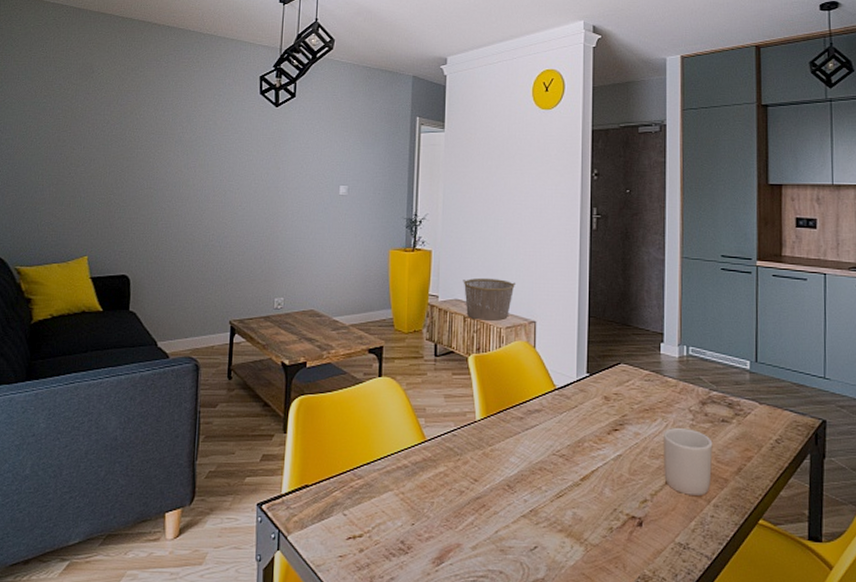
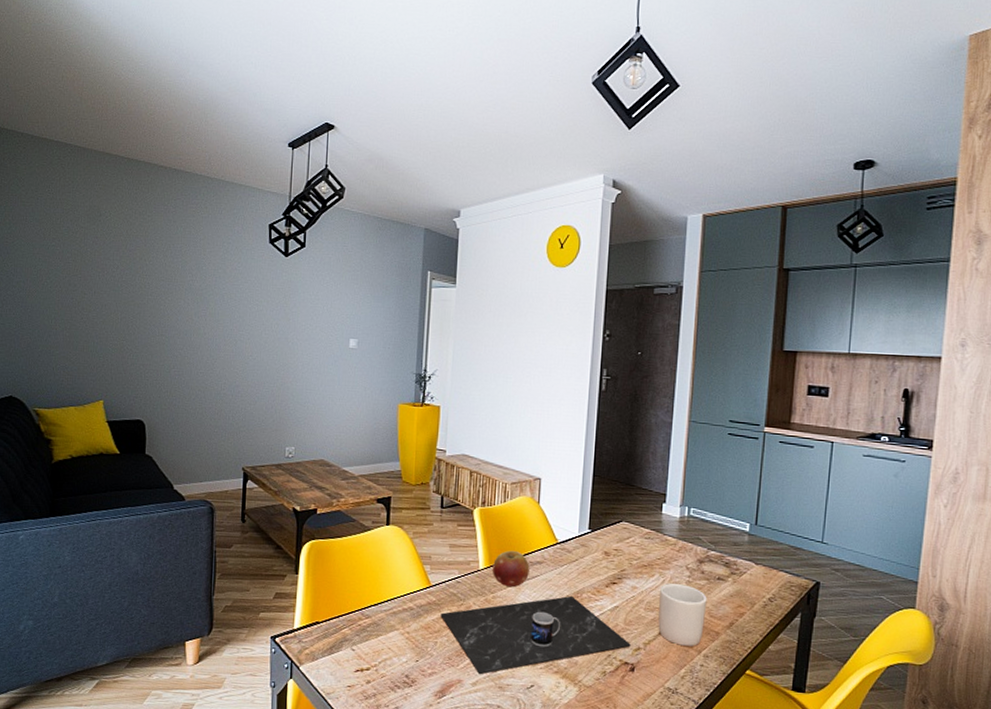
place setting: none [437,445,637,537] -> present [440,595,631,675]
basket: present [463,277,515,322] -> none [470,434,522,477]
fruit: none [489,399,528,439] -> present [492,550,530,588]

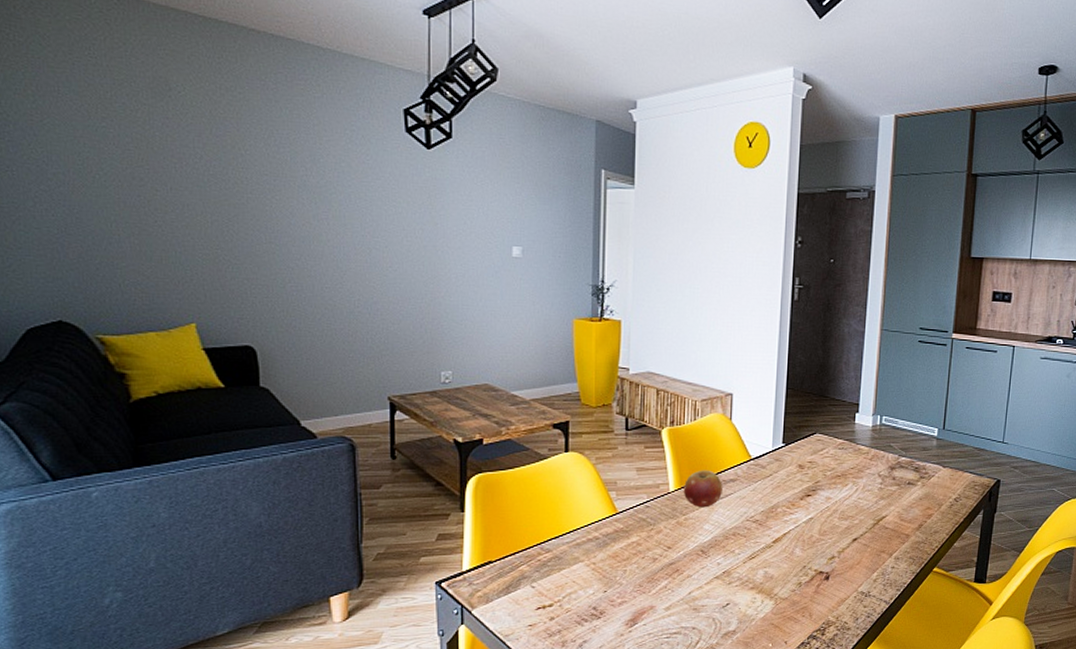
place setting: present [440,595,631,675] -> none [629,511,825,599]
mug: present [658,583,707,646] -> none [851,490,898,550]

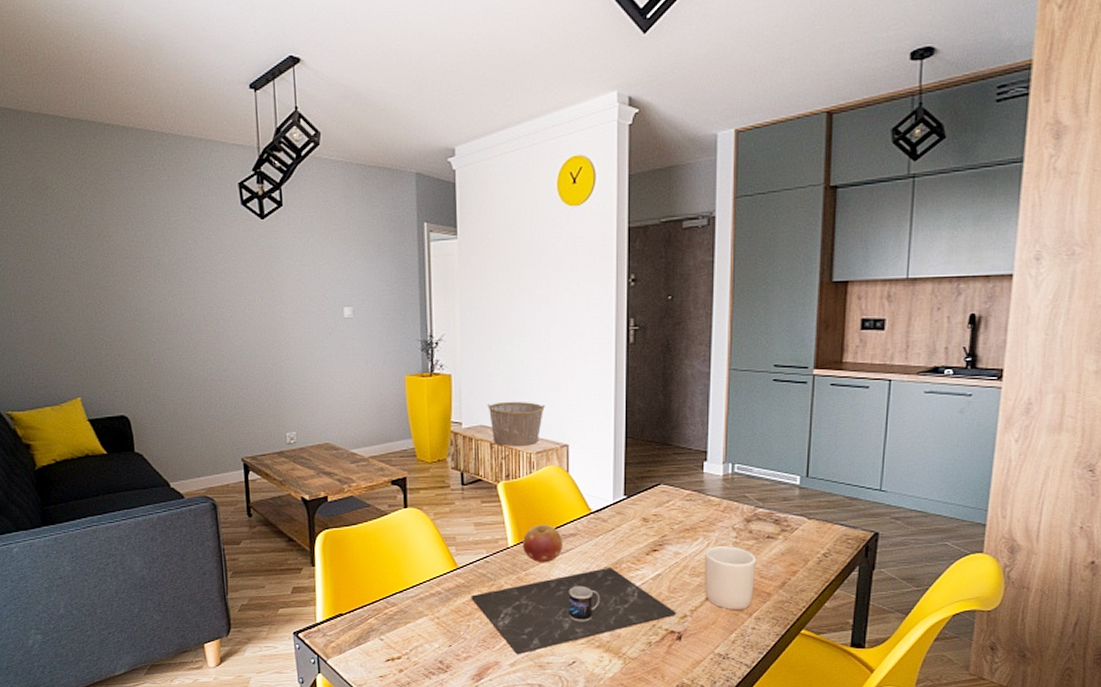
place setting: none [629,511,825,599] -> present [471,566,676,655]
basket: none [656,349,712,395] -> present [487,401,545,447]
mug: none [851,490,898,550] -> present [705,545,757,609]

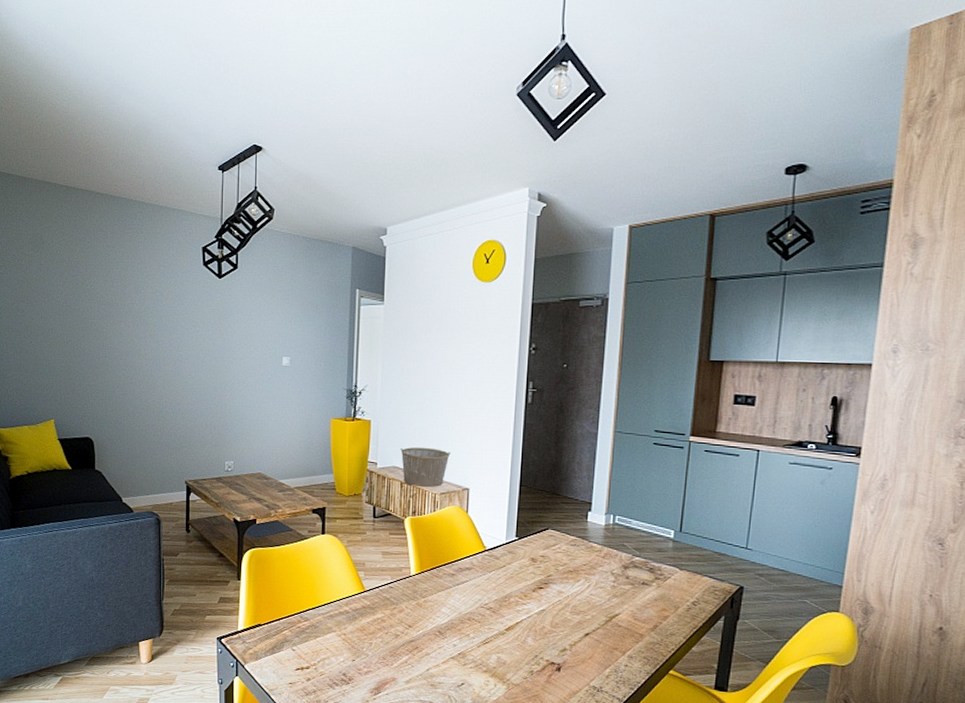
place setting: present [471,566,676,655] -> none [375,599,557,674]
fruit: present [522,524,563,563] -> none [423,557,459,592]
mug: present [705,545,757,609] -> none [583,587,632,648]

